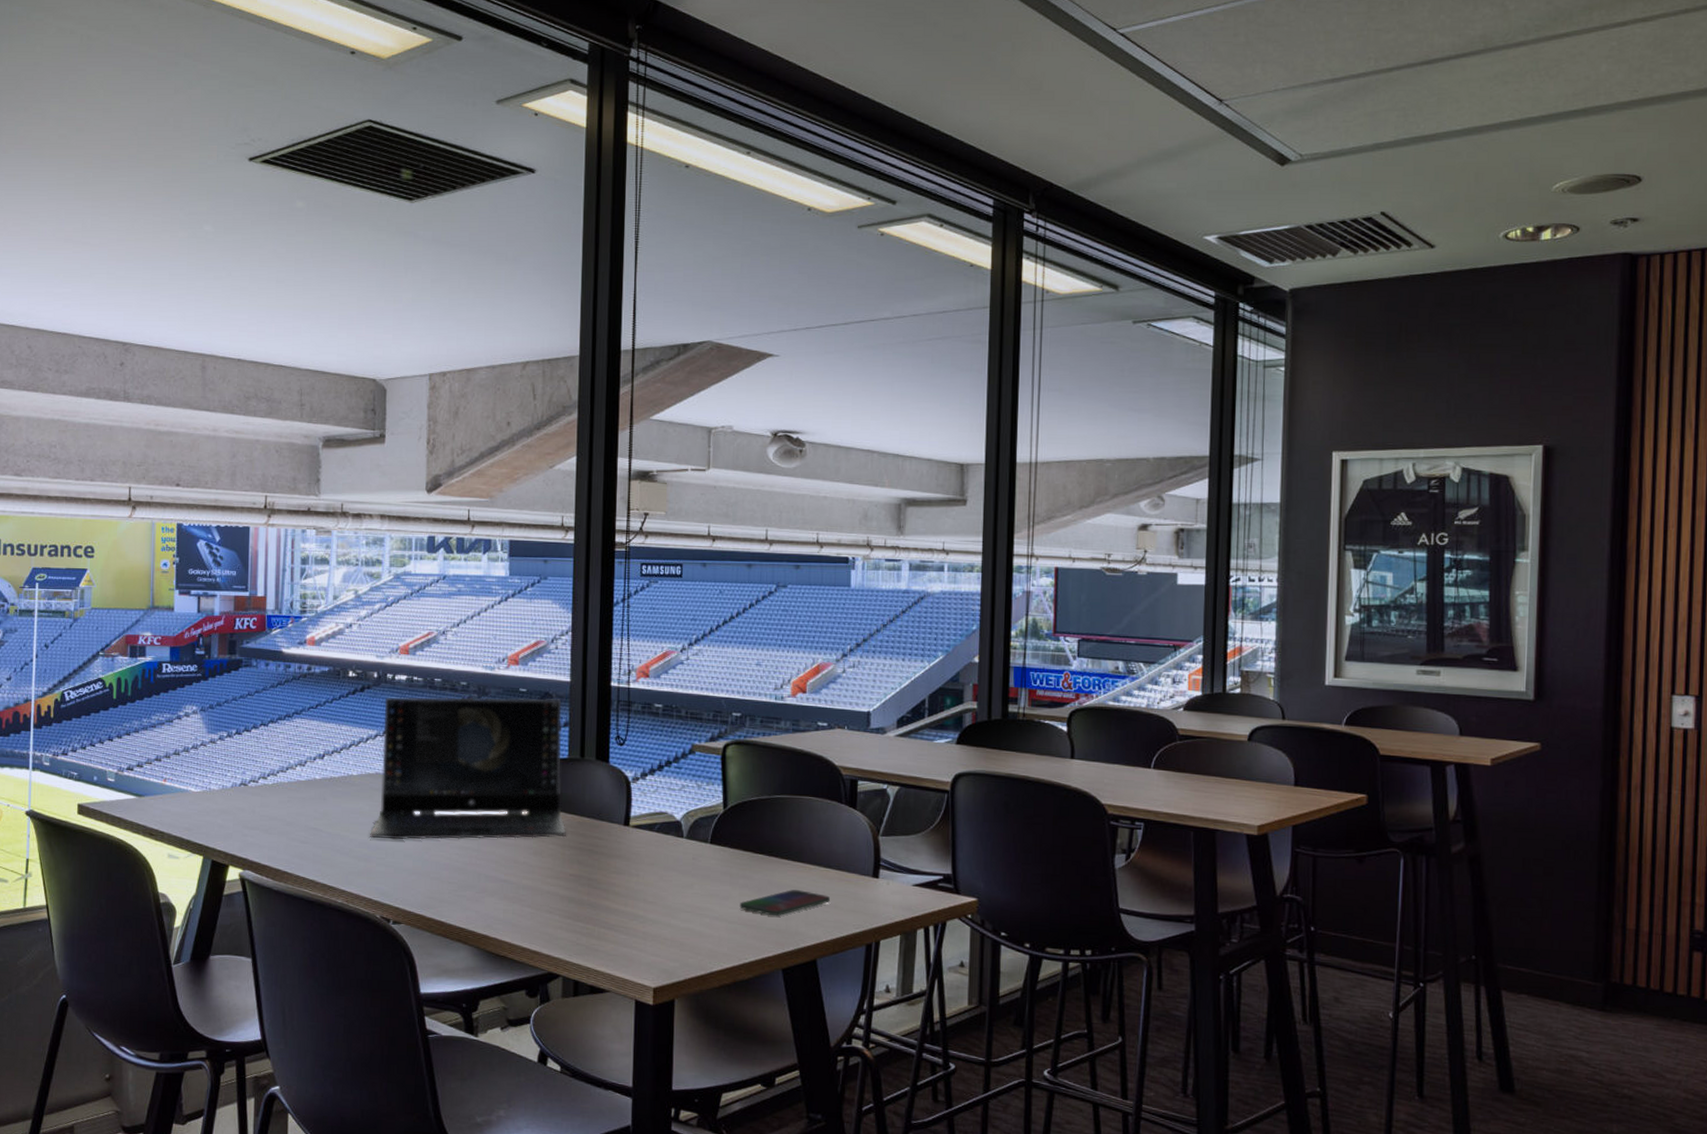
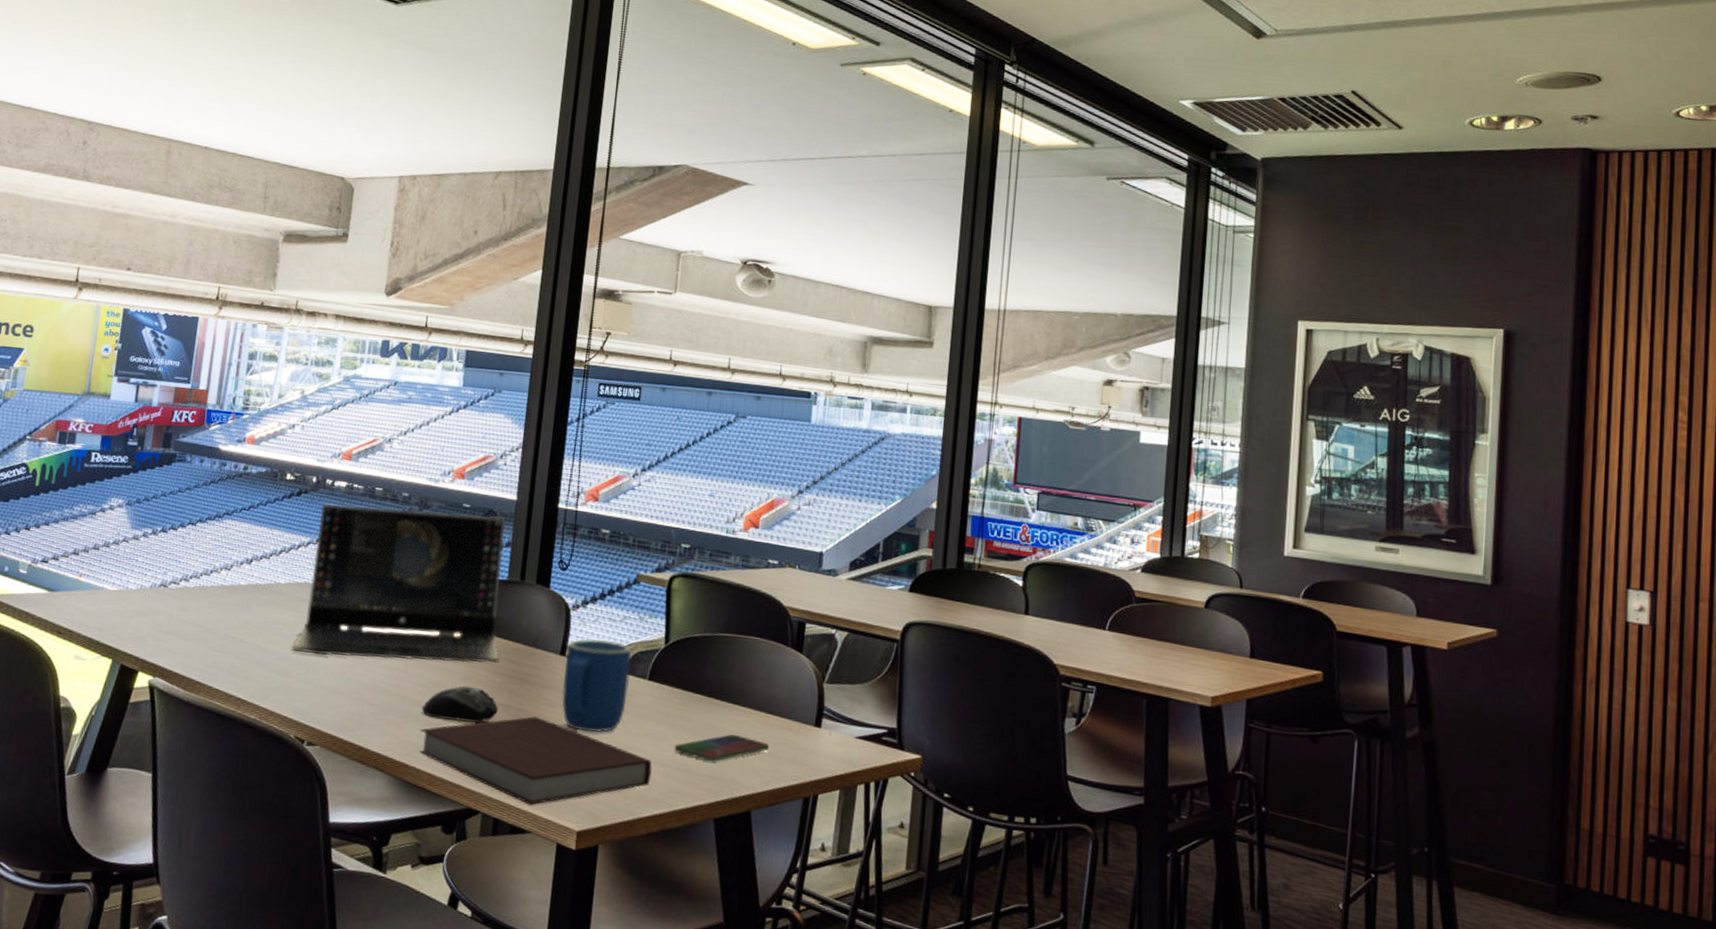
computer mouse: none [497,860,570,894] -> present [421,686,499,723]
notebook: none [497,884,720,966] -> present [419,716,652,805]
mug: none [628,809,692,896] -> present [561,639,632,733]

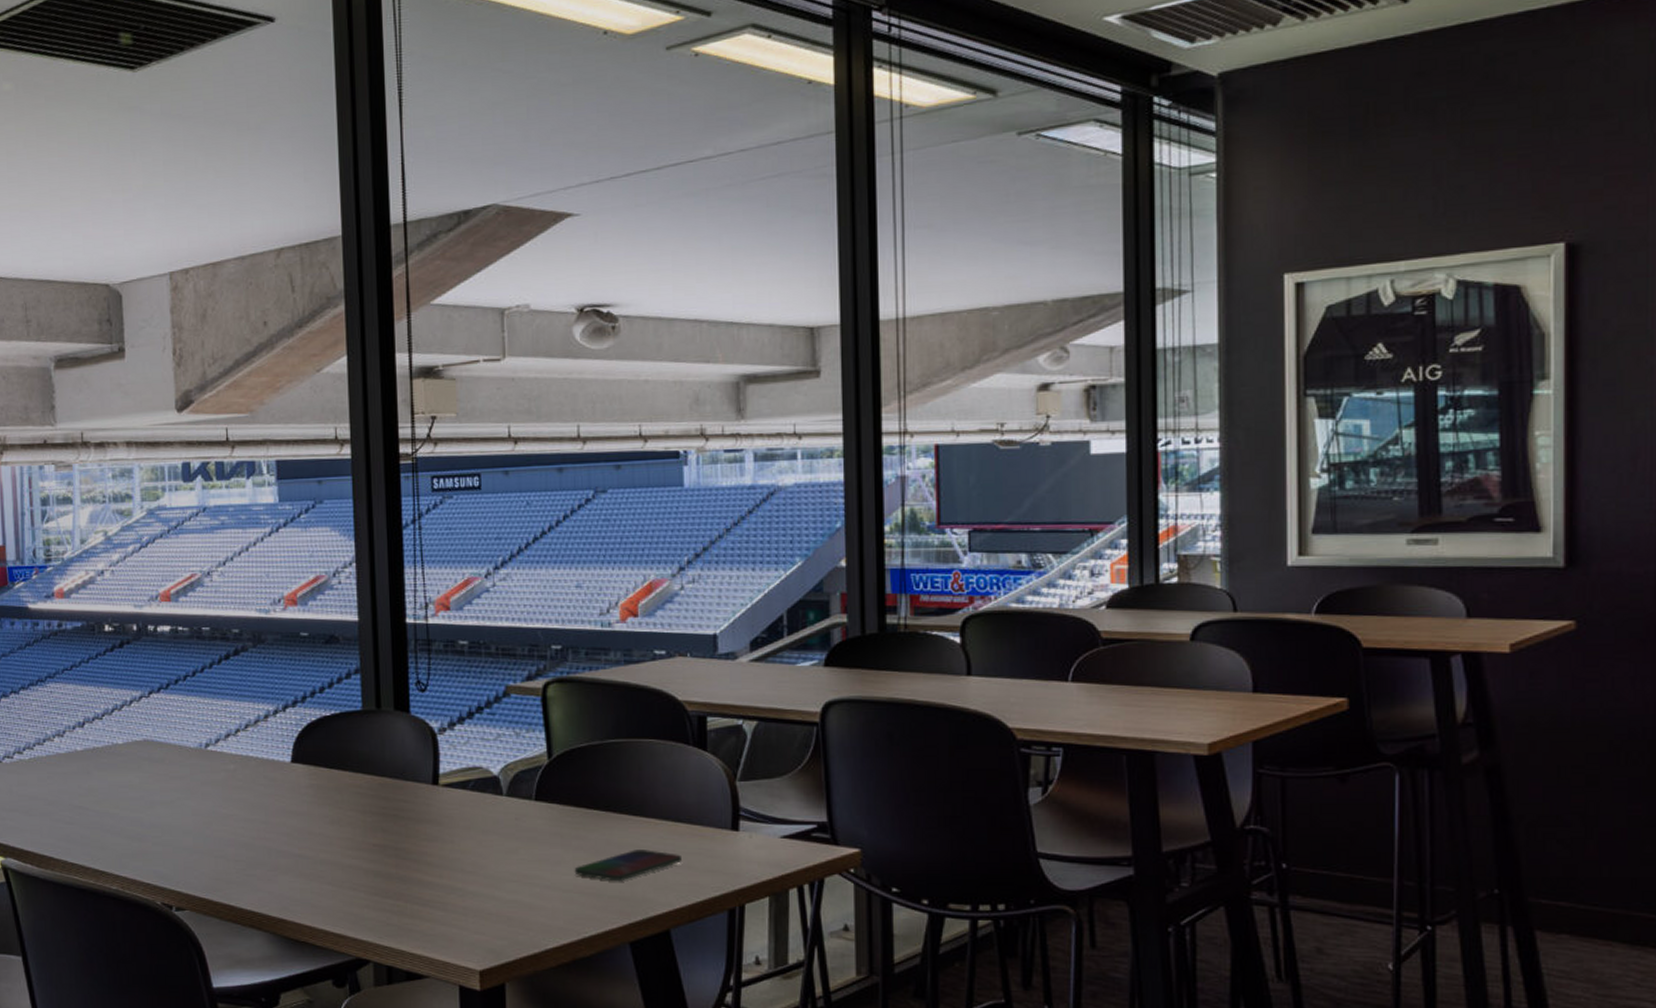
laptop computer: present [292,503,506,663] -> none [142,642,366,815]
notebook: present [419,716,652,805] -> none [293,854,553,948]
computer mouse: present [421,686,499,723] -> none [290,830,374,869]
mug: present [561,639,632,733] -> none [439,763,514,864]

